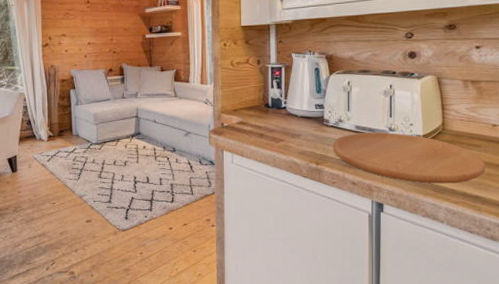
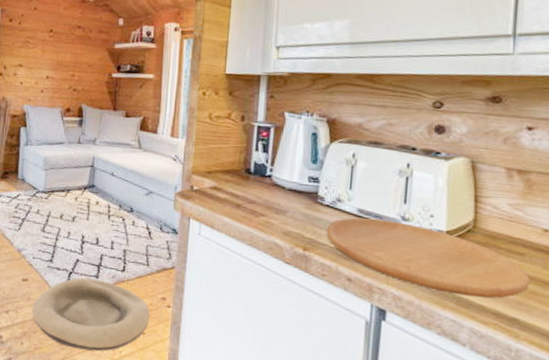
dog bed: none [98,212,198,273] -> present [32,278,150,352]

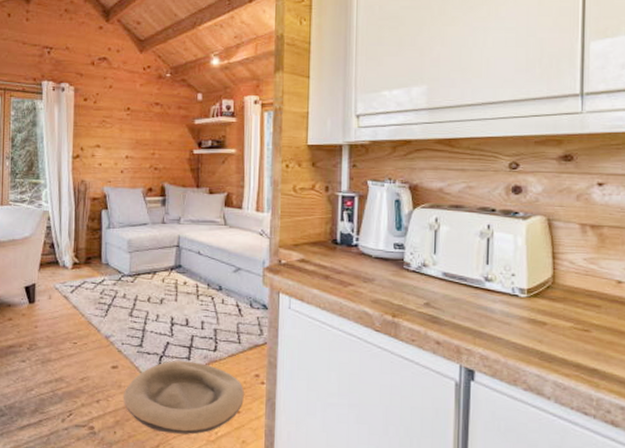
cutting board: present [326,217,530,298] -> none [413,280,607,351]

